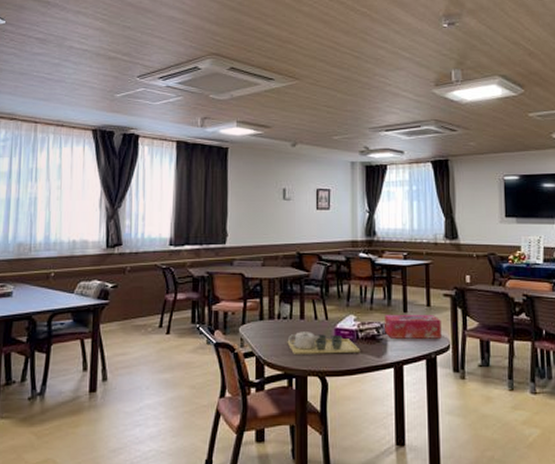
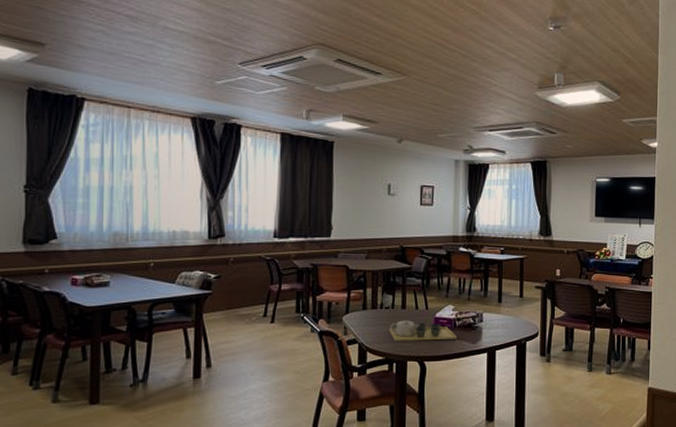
tissue box: present [385,315,442,339] -> none [480,305,532,327]

